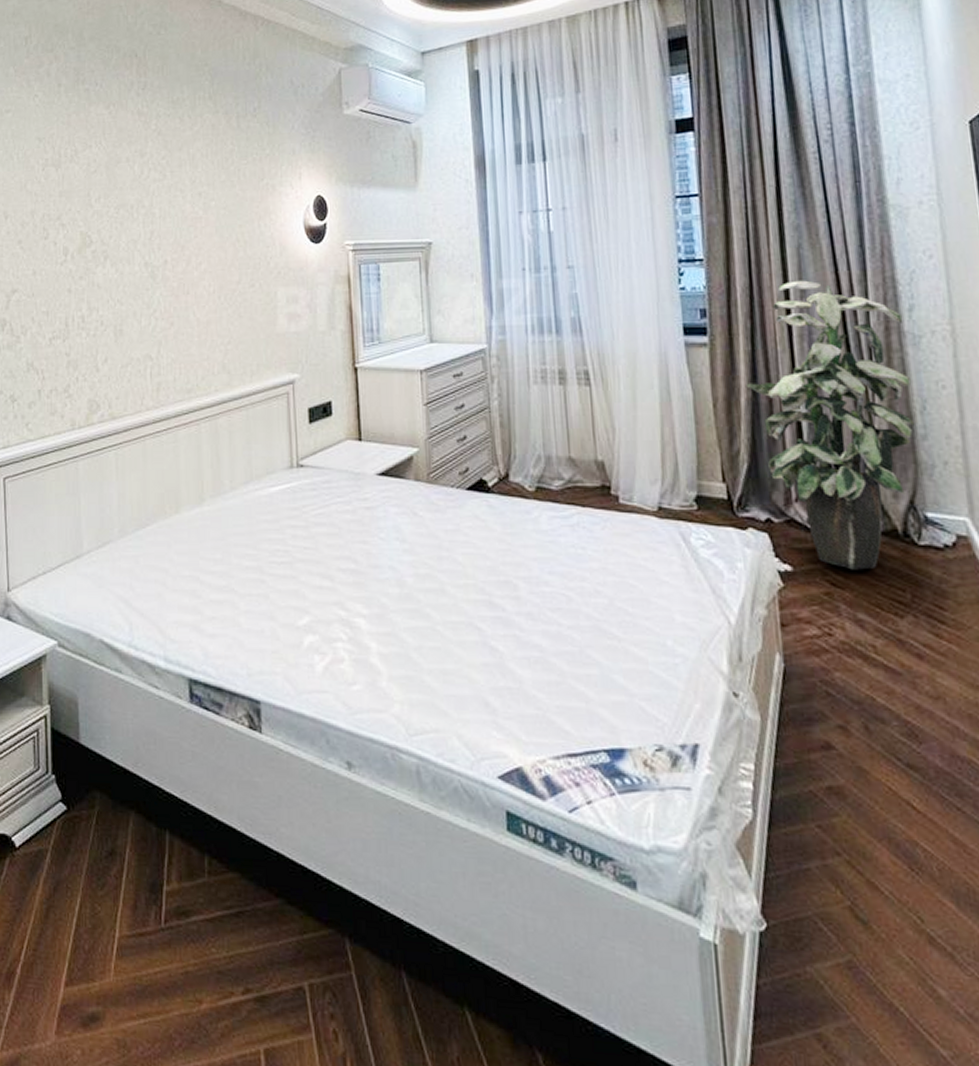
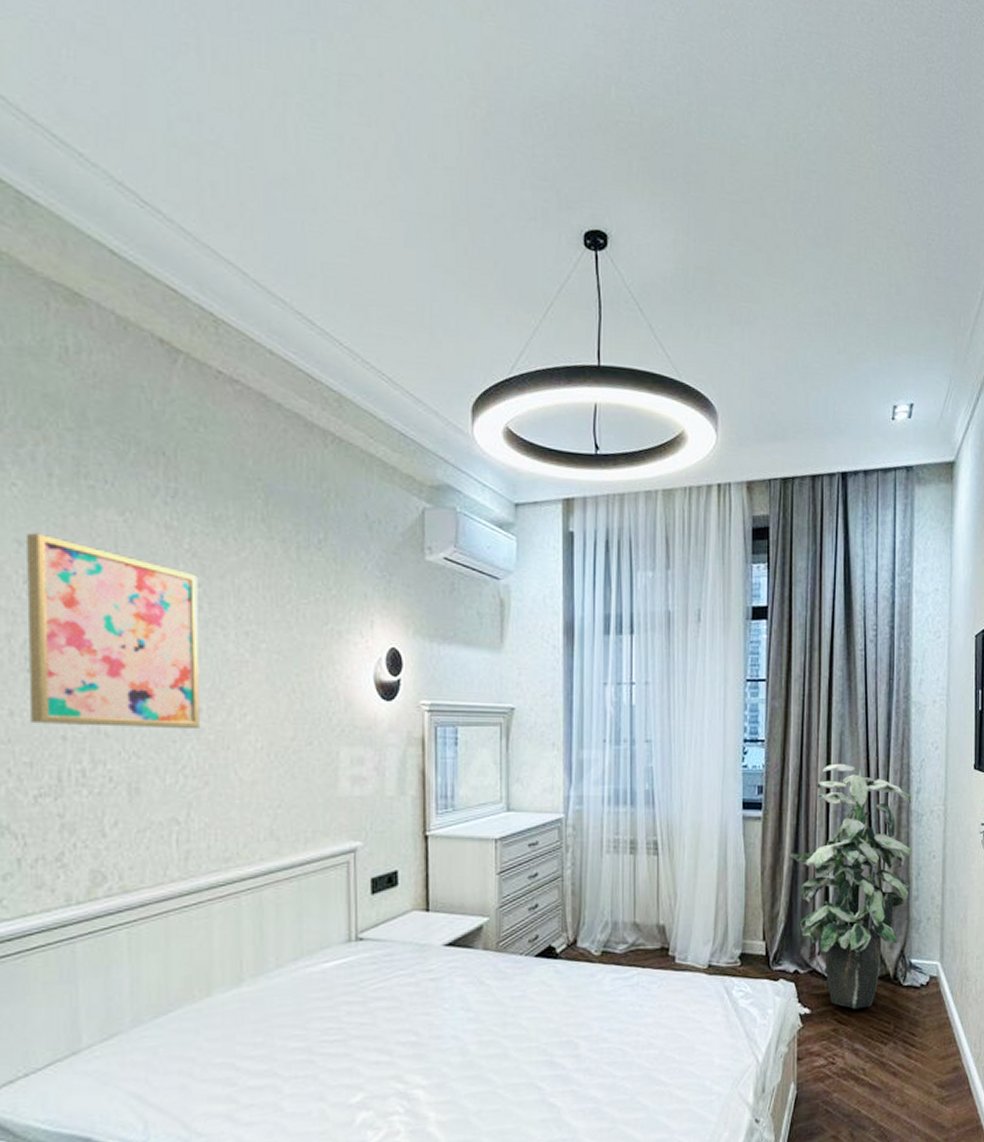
wall art: none [45,130,166,280] -> present [27,532,199,730]

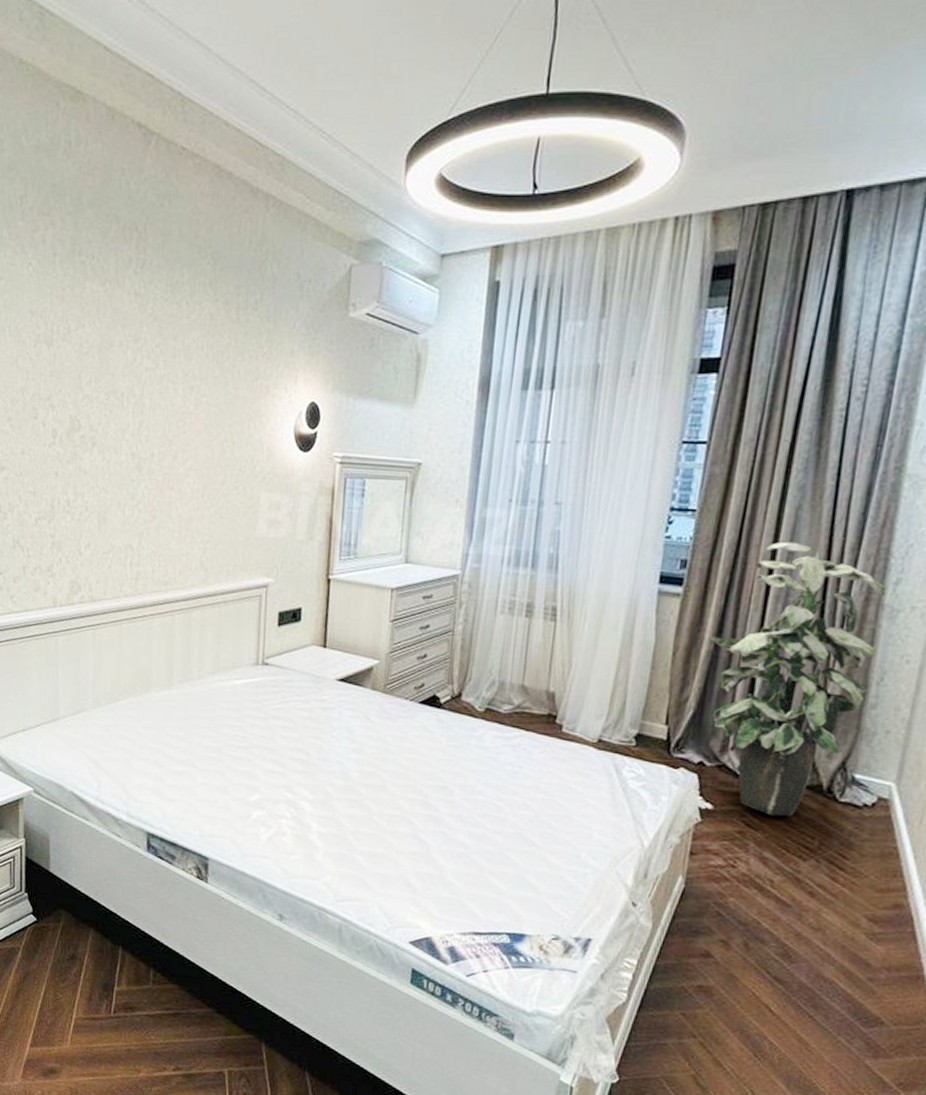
wall art: present [27,532,199,730] -> none [35,304,157,471]

